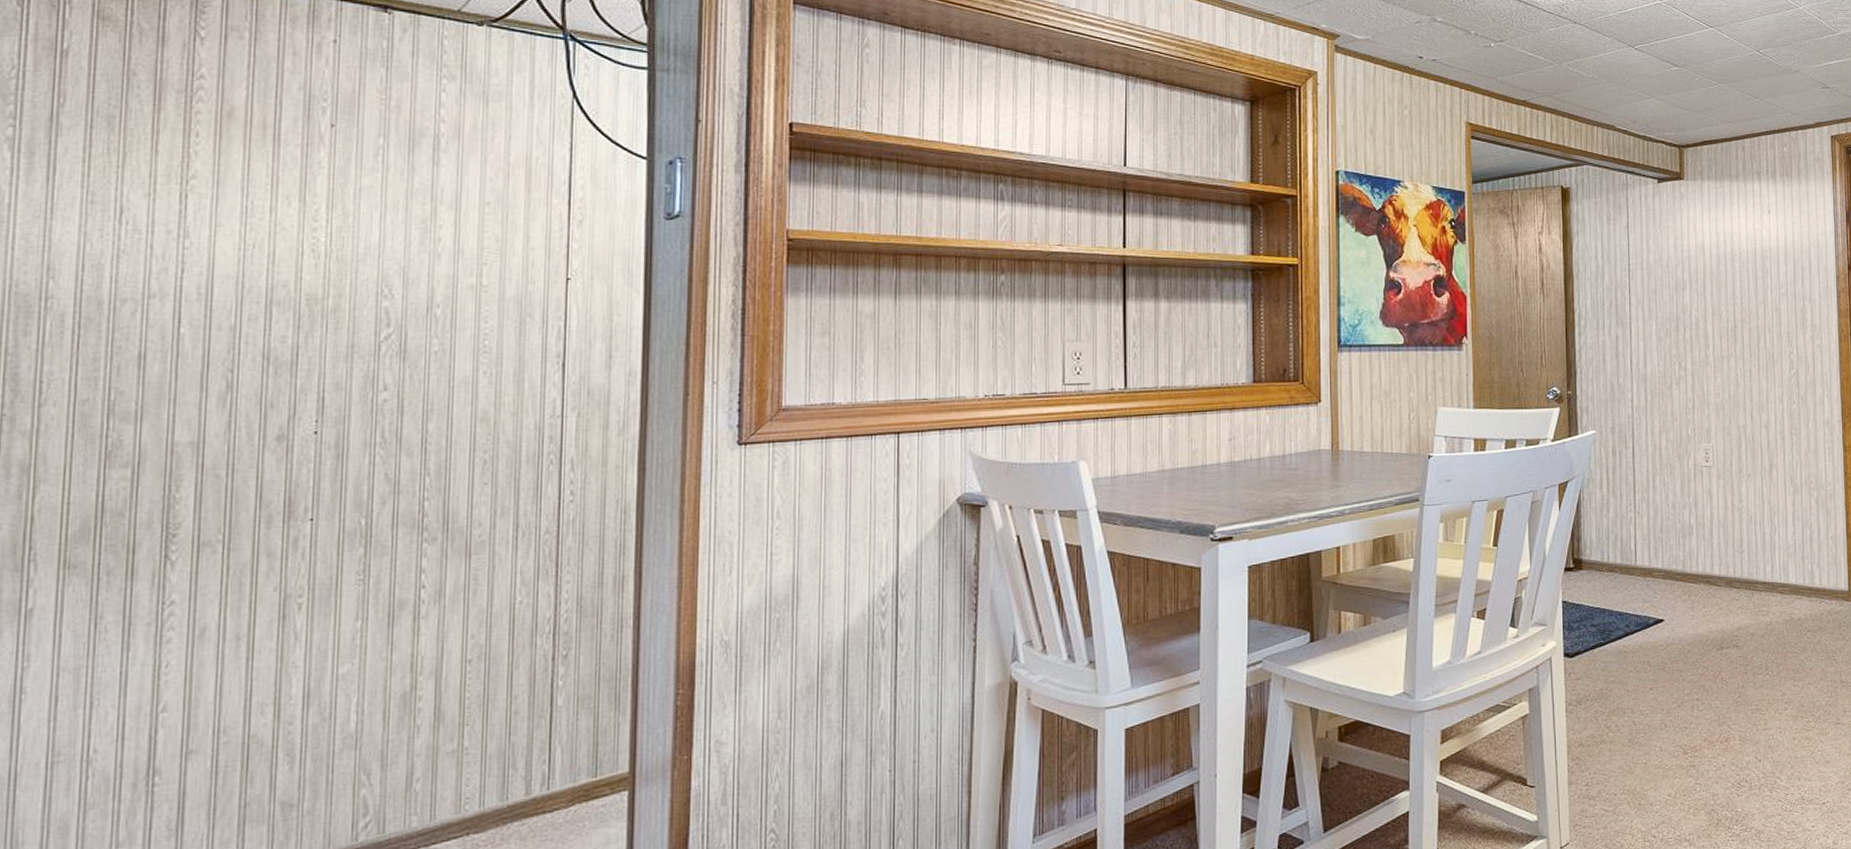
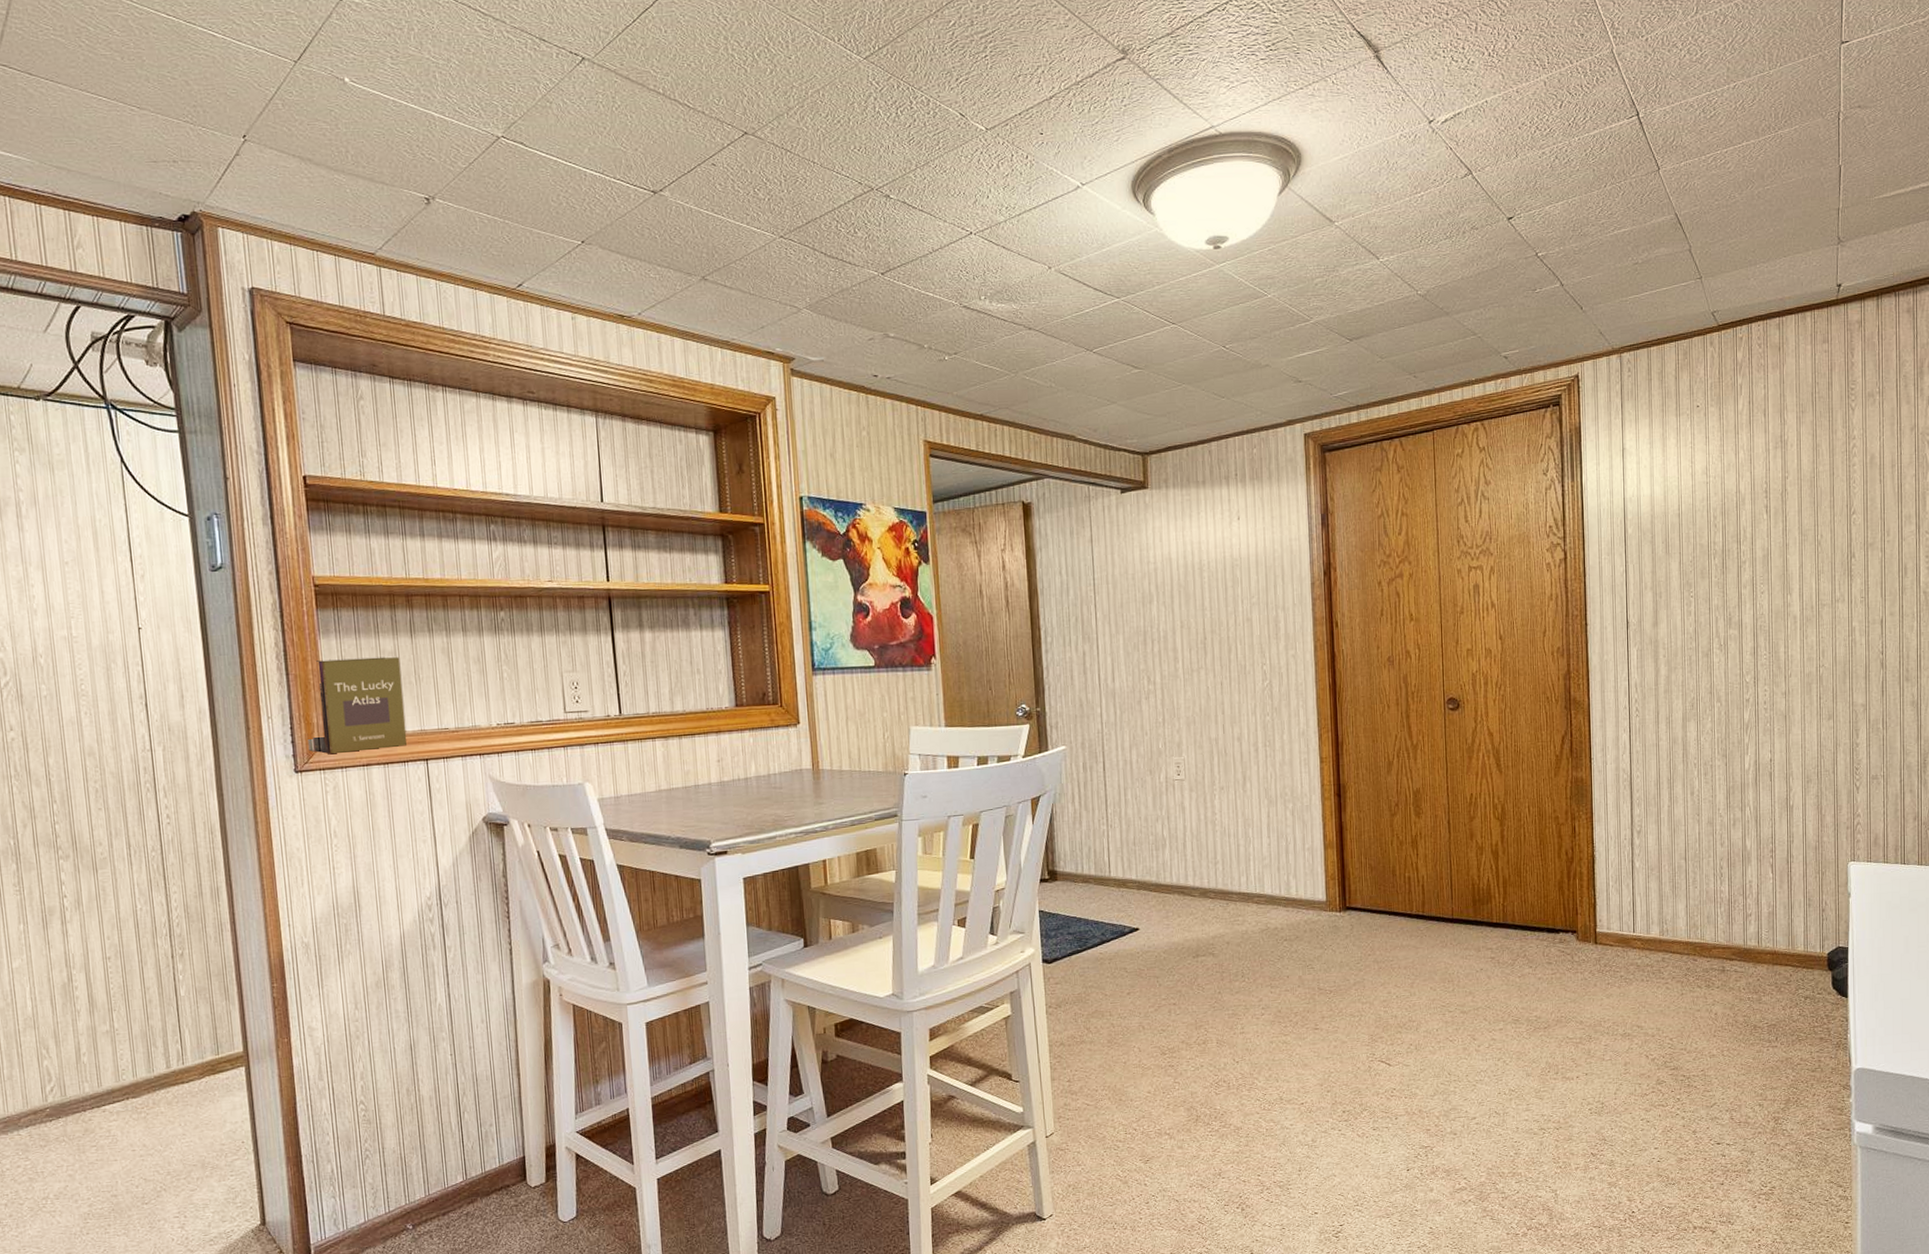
books: none [758,319,879,425] -> present [308,657,407,755]

